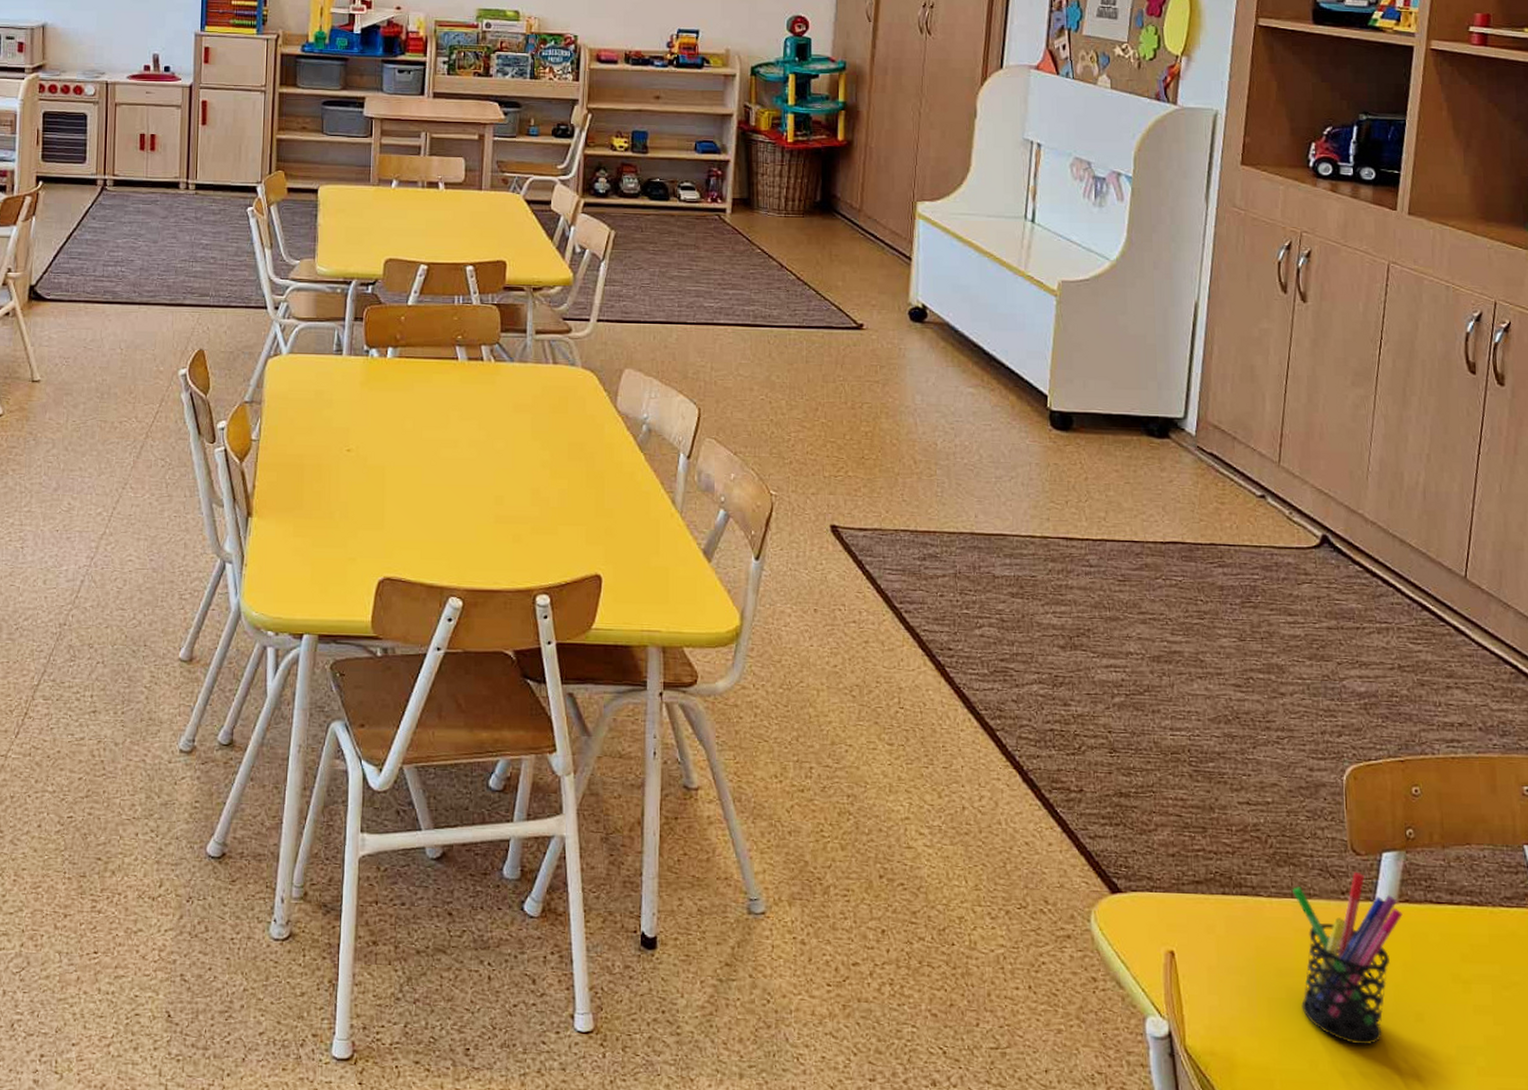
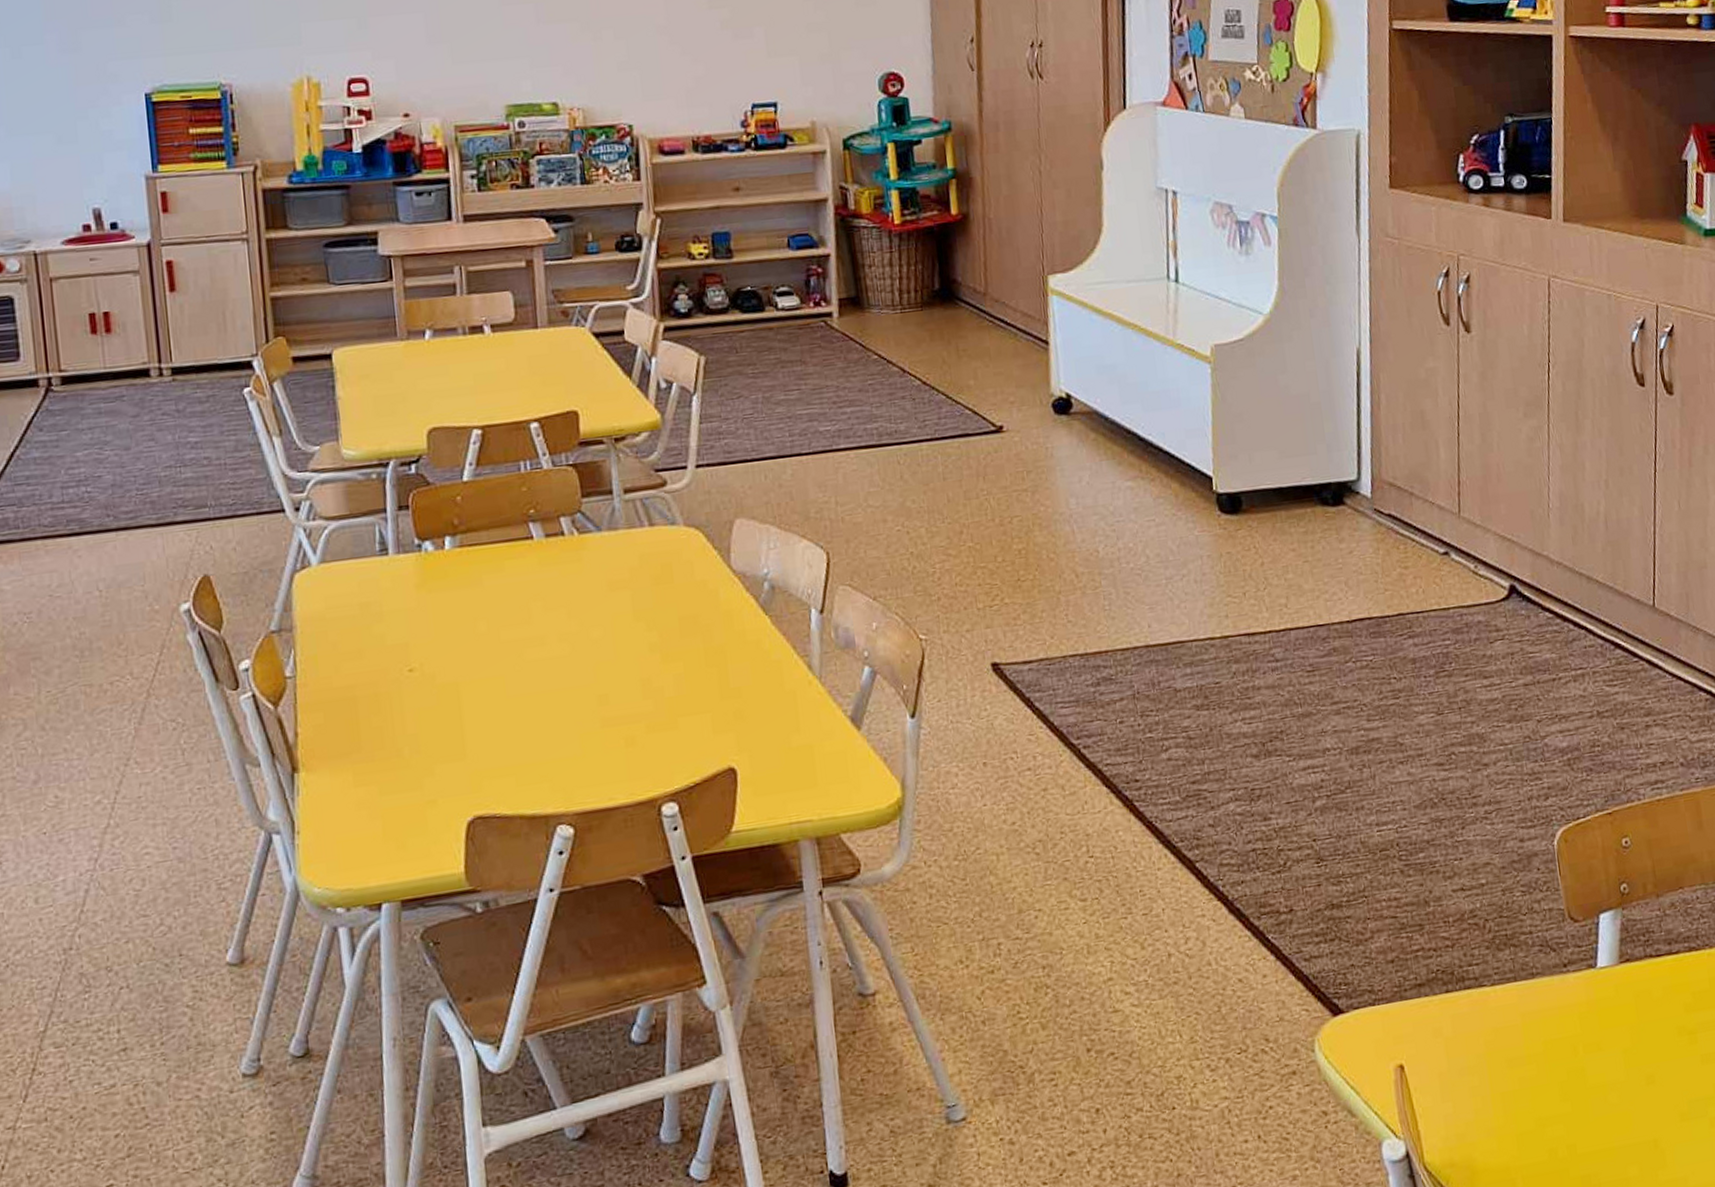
pen holder: present [1292,871,1403,1046] -> none [1515,939,1625,1122]

